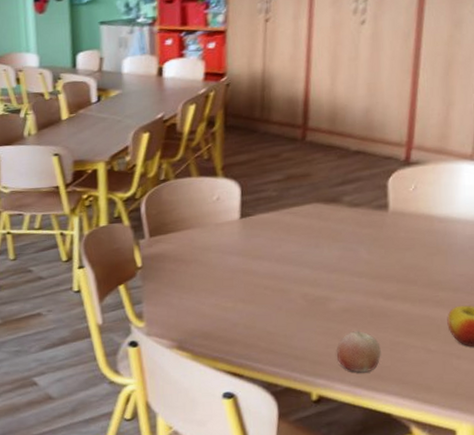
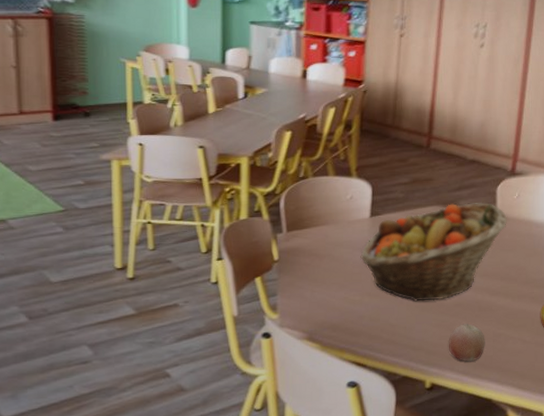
fruit basket: none [231,197,403,308] -> present [360,203,508,302]

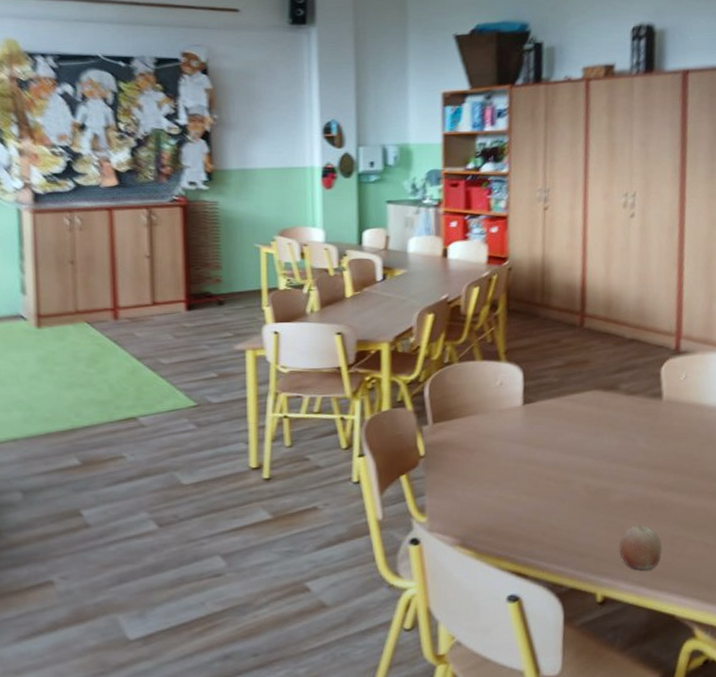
fruit basket: present [360,203,508,302] -> none [514,386,676,500]

